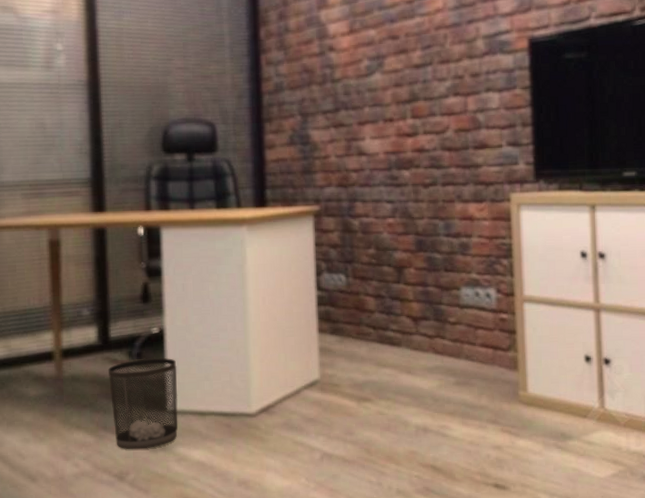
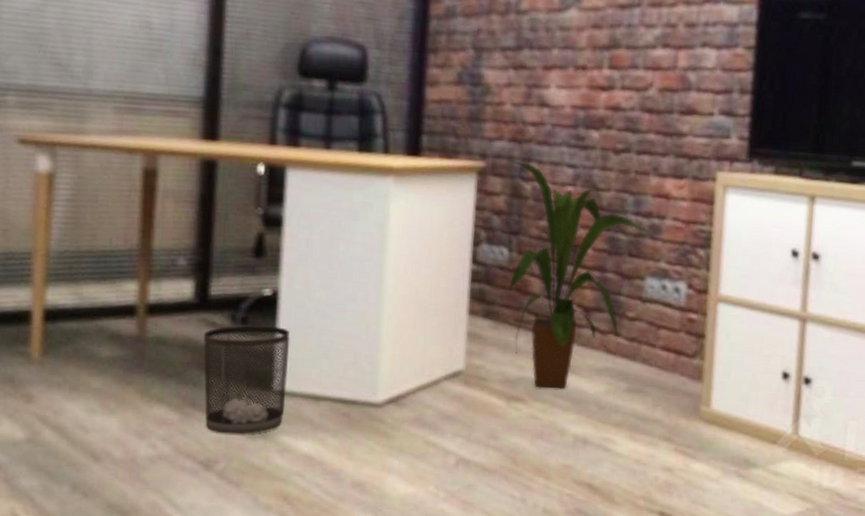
house plant: none [338,202,461,389] -> present [508,160,651,389]

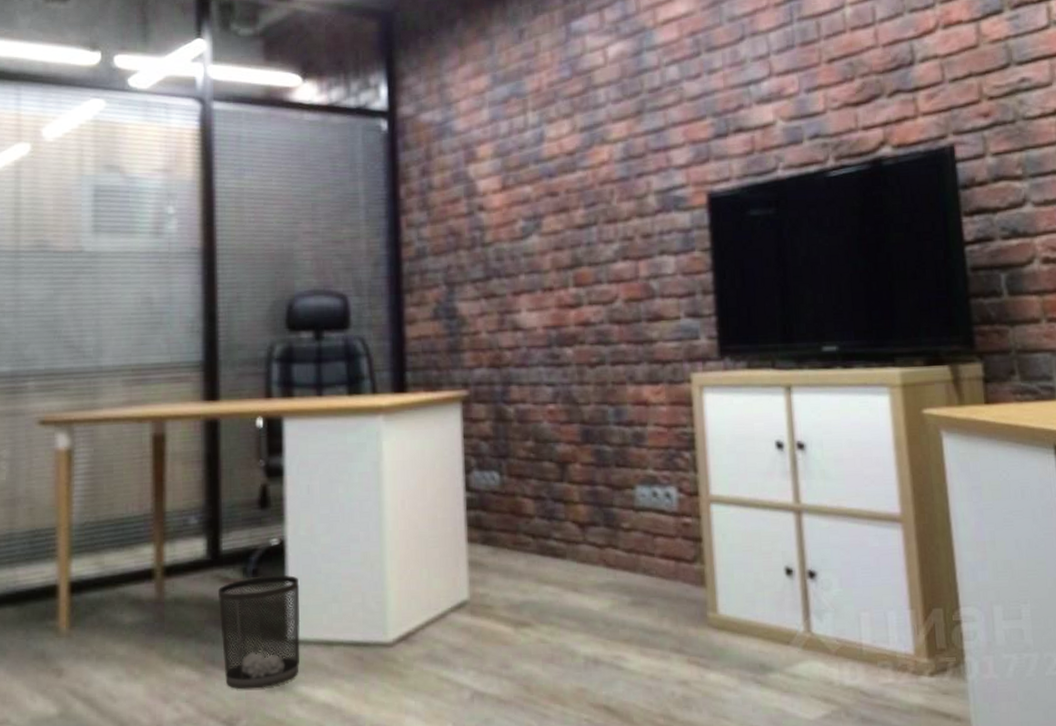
house plant: present [508,160,651,389] -> none [490,385,635,611]

